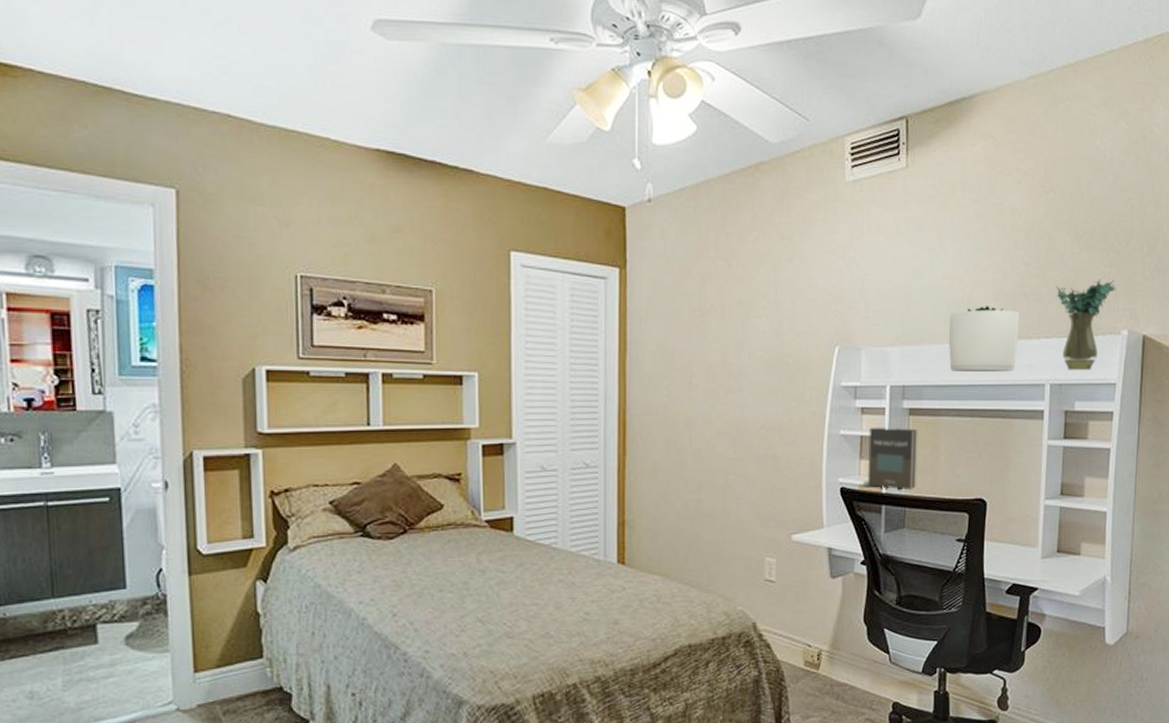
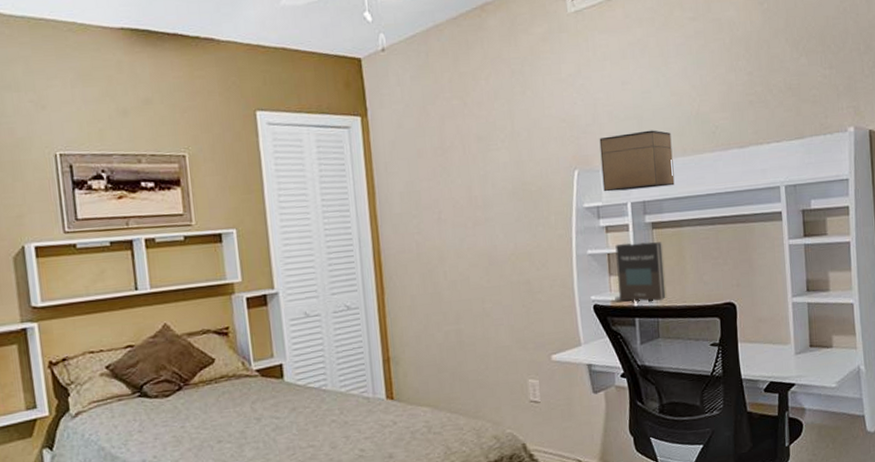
decorative box: none [863,312,939,373] -> present [599,130,675,192]
planter: present [949,306,1019,372] -> none [681,117,750,183]
vase: present [1056,278,1117,371] -> none [780,80,839,171]

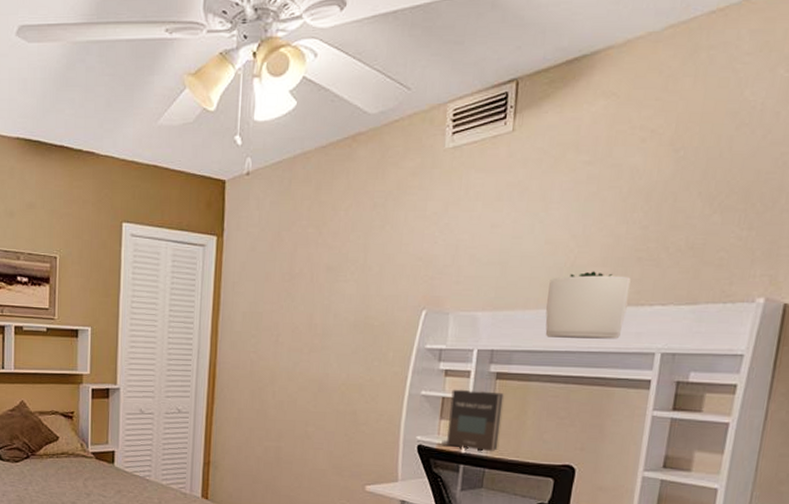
decorative box: present [599,130,675,192] -> none [450,278,537,338]
planter: none [681,117,750,183] -> present [545,271,631,339]

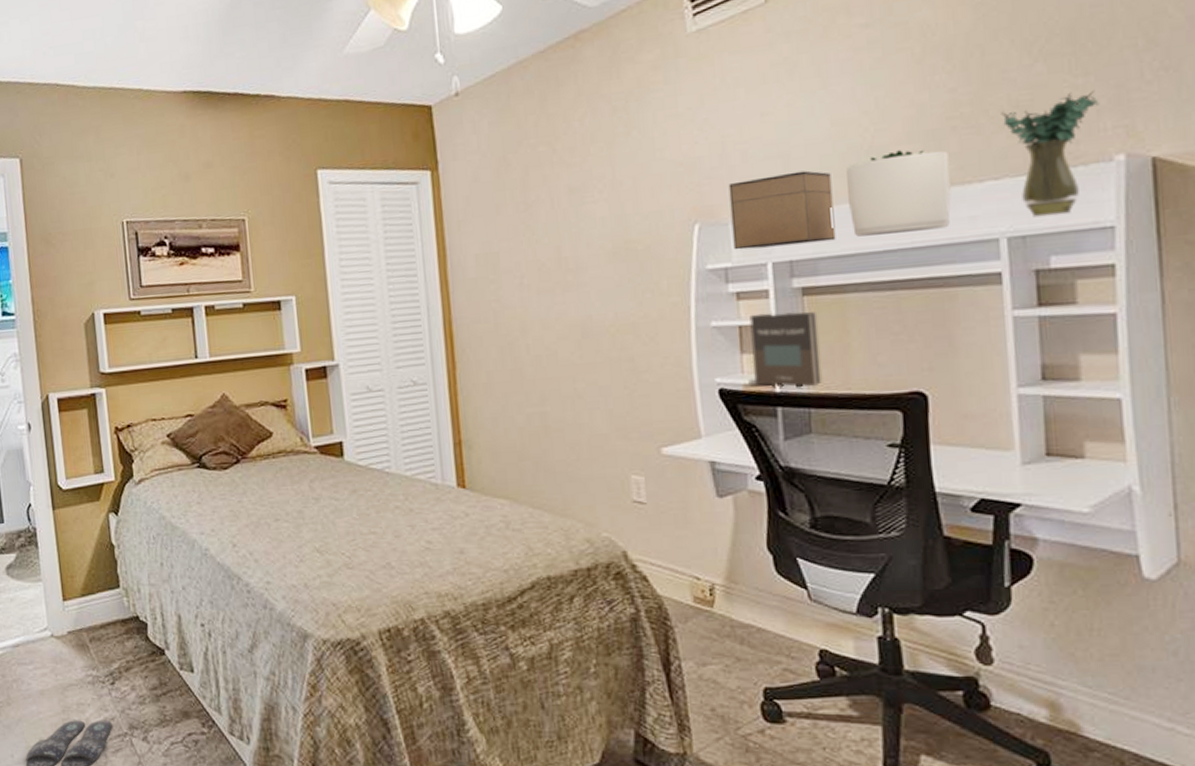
decorative box: none [450,278,537,338] -> present [728,170,836,250]
vase: none [678,242,755,341] -> present [1001,91,1100,218]

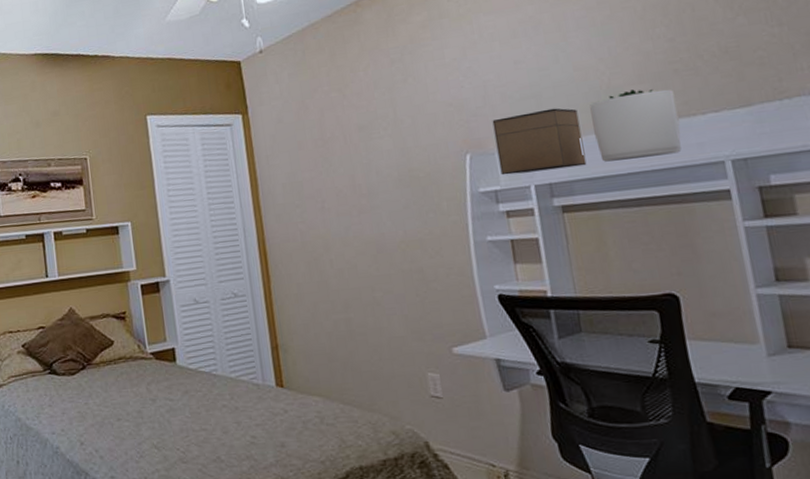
books: present [749,311,823,387] -> none [519,226,588,292]
vase: present [1001,91,1100,218] -> none [713,38,795,143]

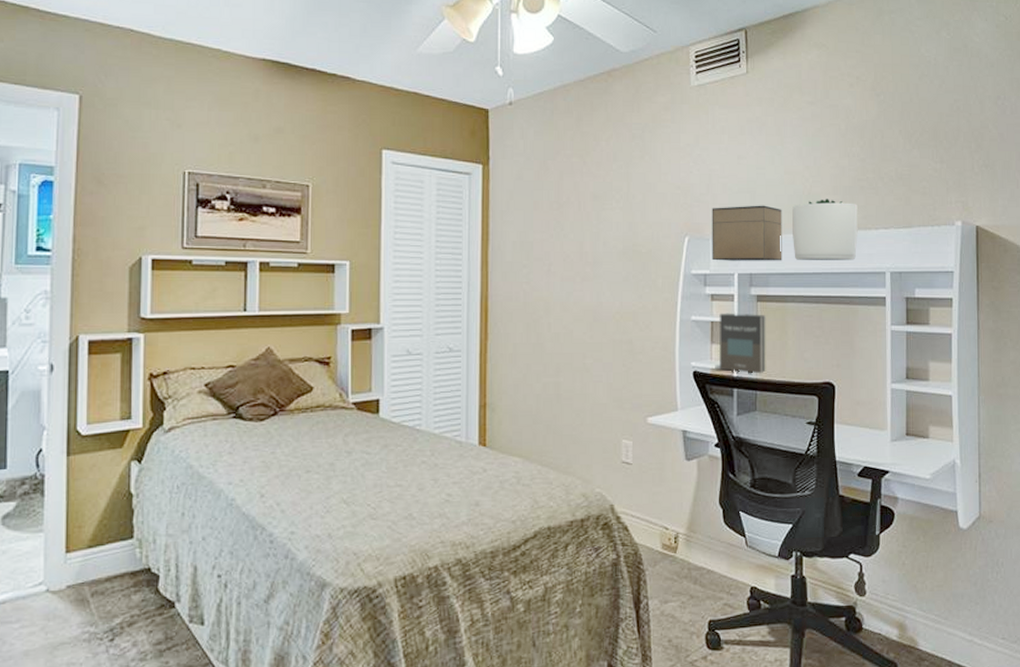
books: none [519,226,588,292] -> present [718,313,767,374]

